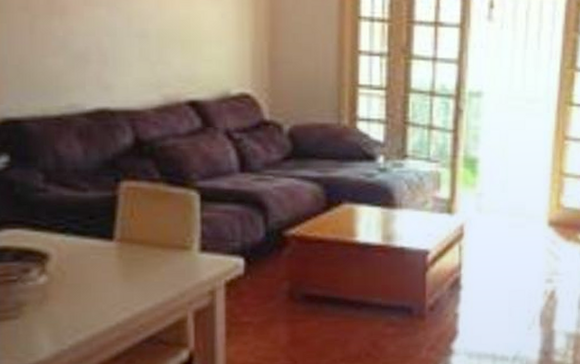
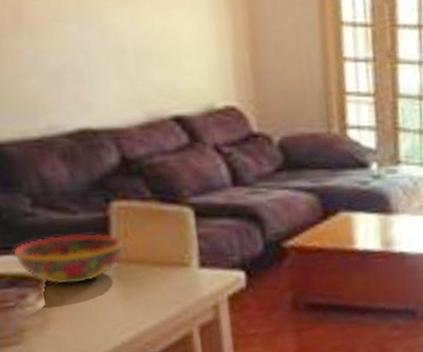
bowl: none [21,211,128,262] -> present [13,233,124,285]

